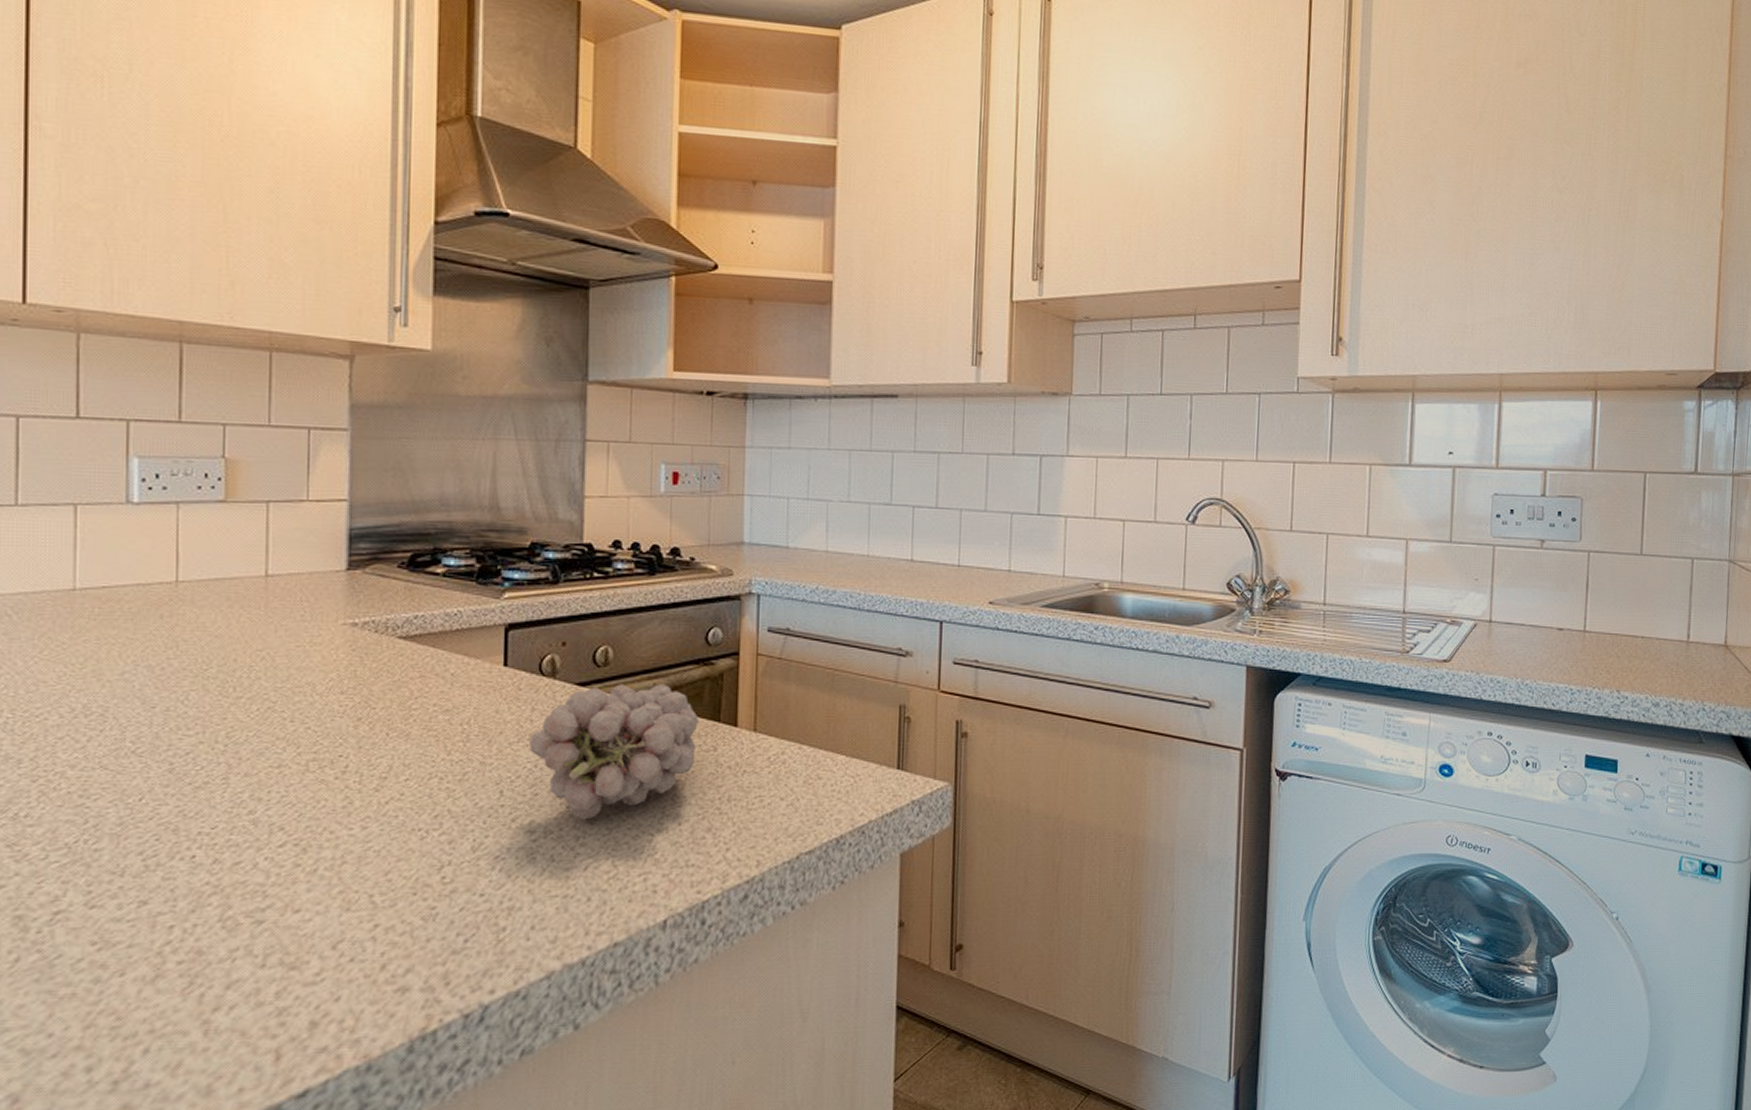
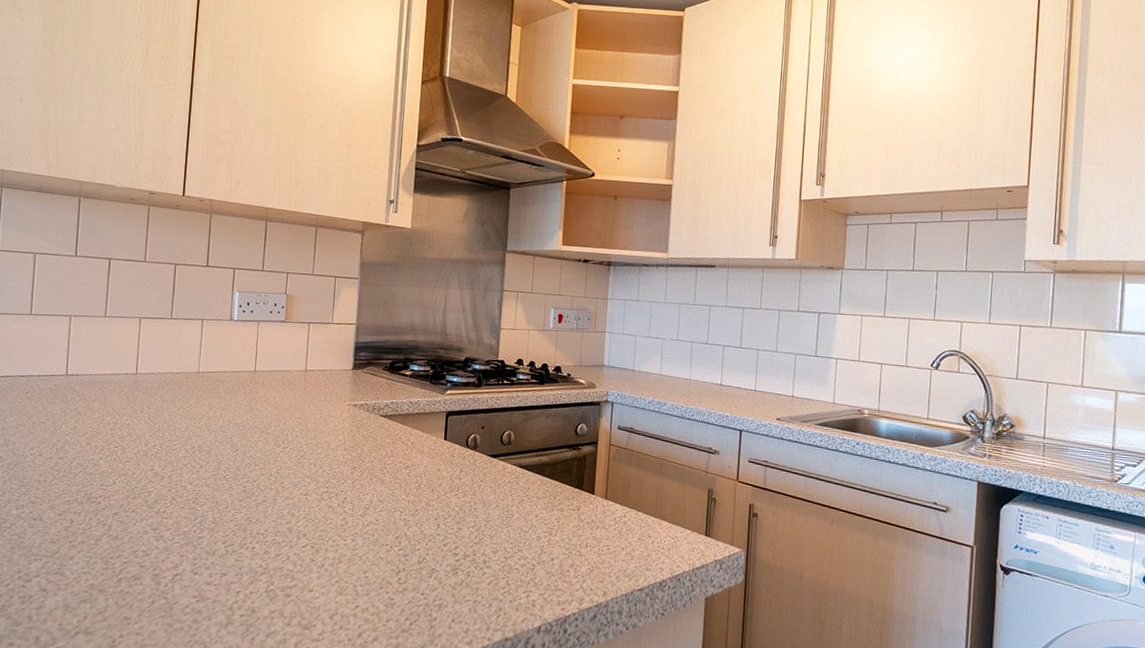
fruit: present [528,684,699,820] -> none [457,458,568,550]

